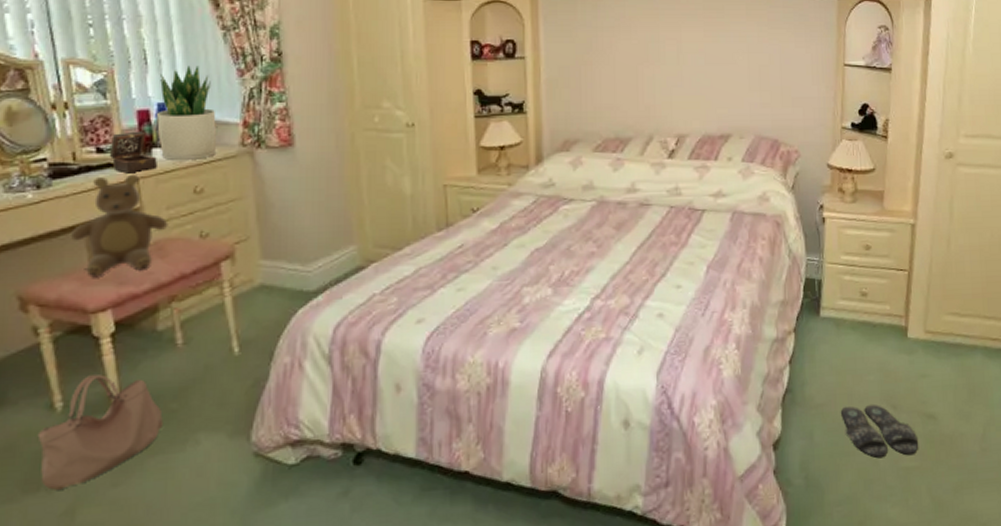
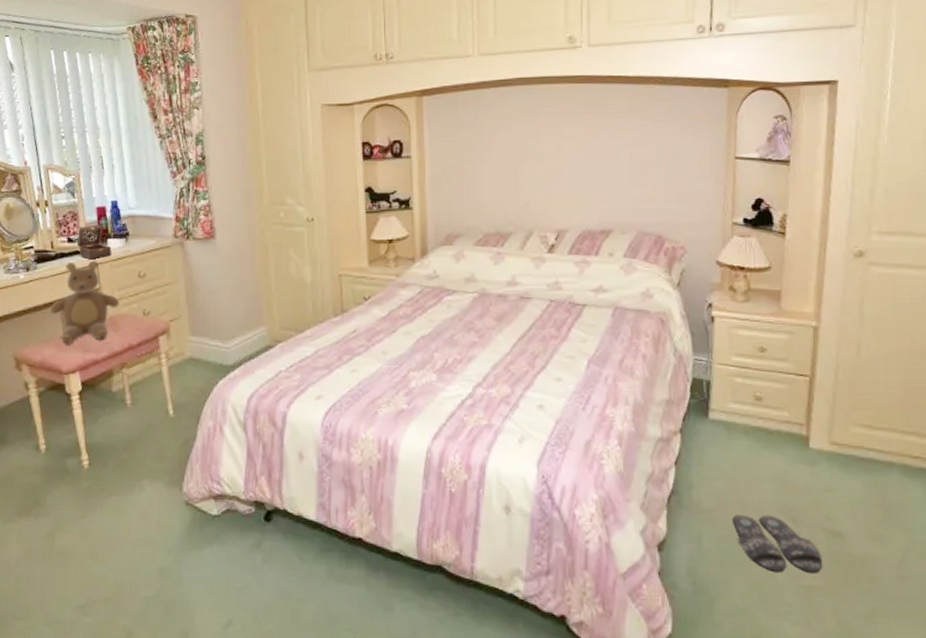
handbag: present [37,374,163,490] -> none [28,425,117,516]
planter: present [157,65,216,161] -> none [111,169,155,250]

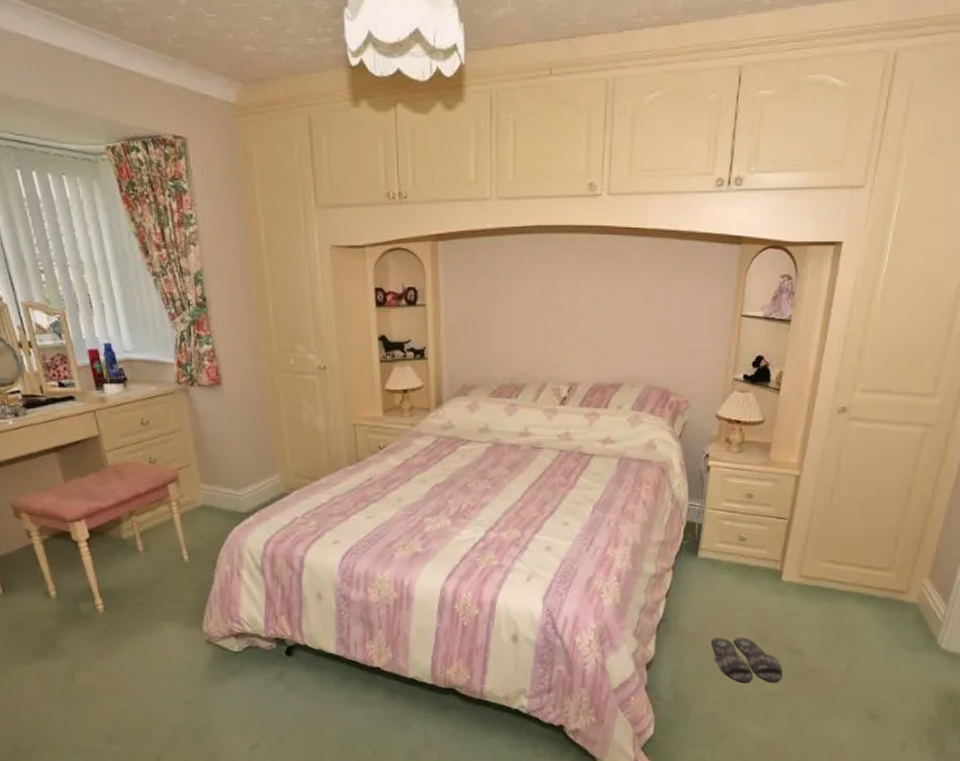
teddy bear: present [49,260,120,345] -> none [45,406,123,493]
jewelry box: present [78,224,111,260] -> none [70,368,109,406]

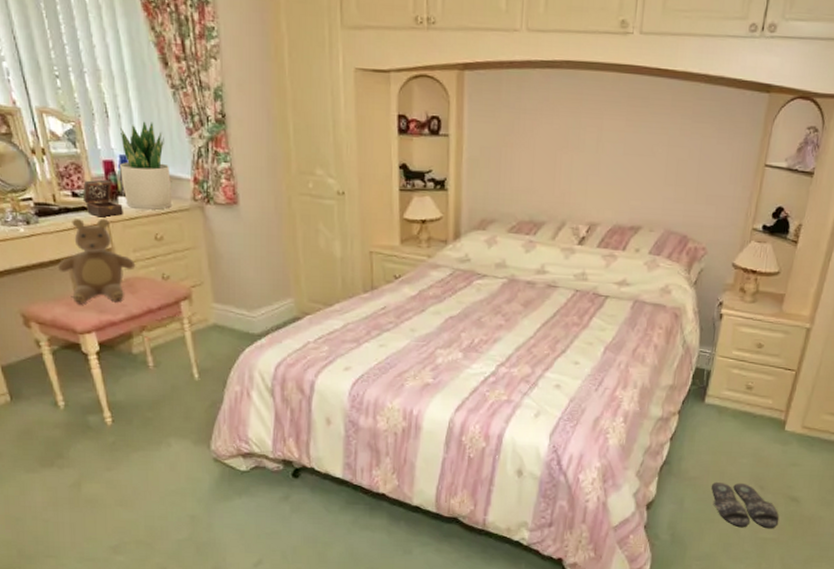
teddy bear: none [45,406,123,493] -> present [57,218,136,305]
jewelry box: none [70,368,109,406] -> present [83,179,123,218]
planter: none [104,309,156,396] -> present [120,121,171,210]

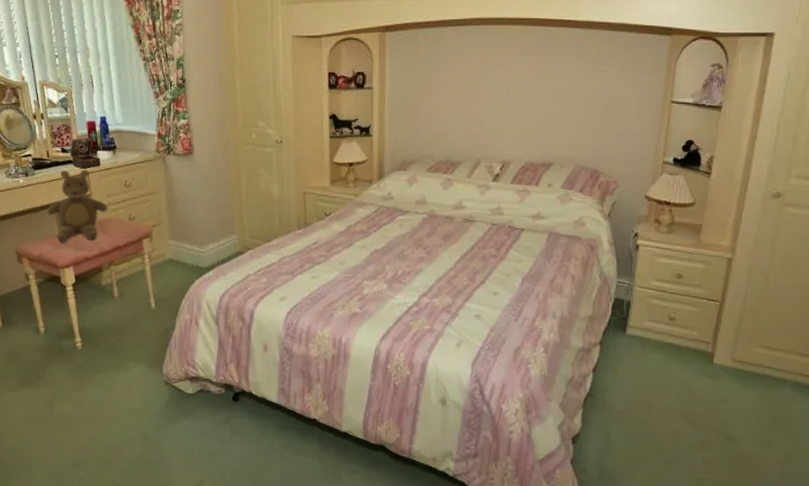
planter: present [120,121,171,210] -> none [100,88,140,162]
slippers: present [712,482,779,529] -> none [639,417,715,469]

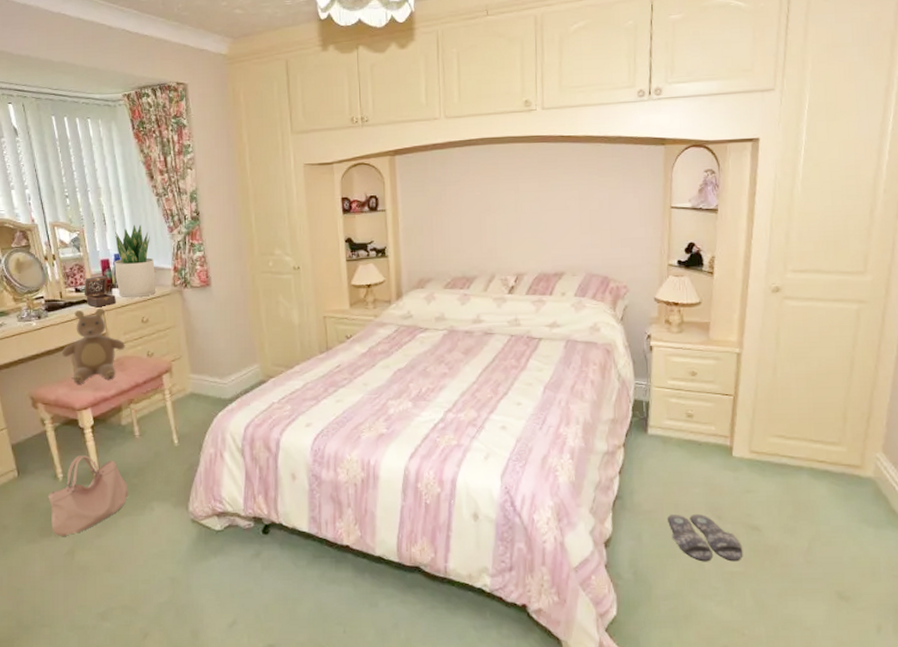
handbag: none [30,311,106,387] -> present [48,455,128,536]
planter: none [100,88,140,162] -> present [114,224,155,298]
slippers: none [639,417,715,469] -> present [668,514,743,562]

